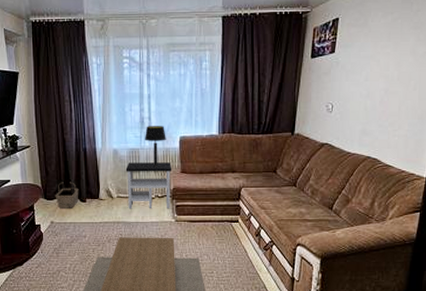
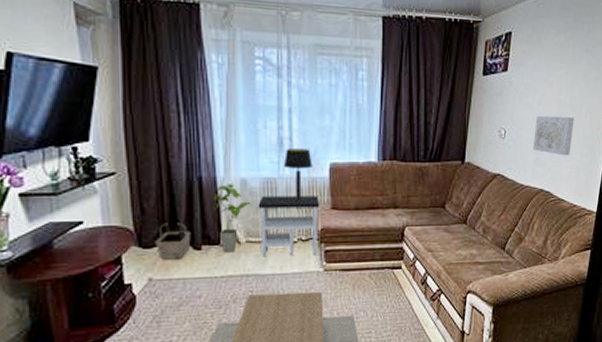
house plant: none [94,153,122,205] -> present [213,184,253,253]
wall art: none [360,90,403,126] -> present [533,115,574,156]

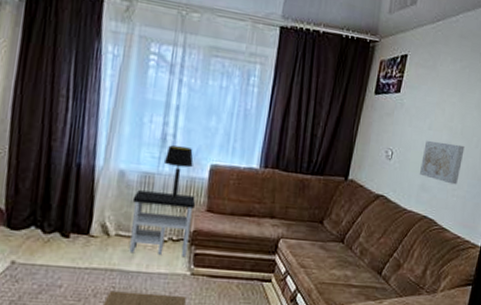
basket: present [155,223,191,260] -> none [23,206,62,245]
house plant: present [213,184,253,253] -> none [88,174,128,245]

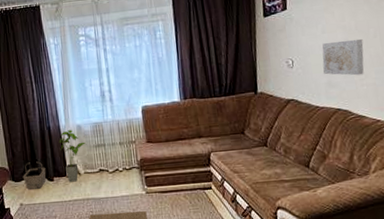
basket: none [23,206,62,245] -> present [22,161,46,190]
house plant: none [88,174,128,245] -> present [59,130,87,182]
side table: present [129,190,196,258] -> none [90,133,139,185]
table lamp: present [163,145,194,201] -> none [106,97,129,139]

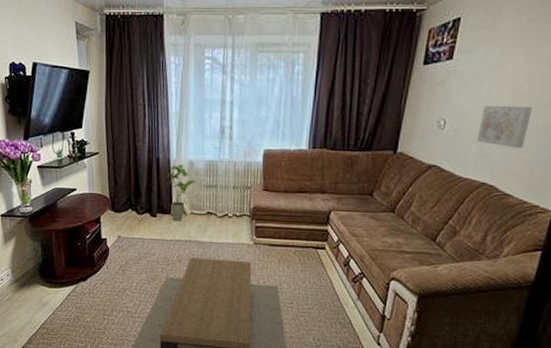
basket: present [22,161,46,190] -> none [123,194,150,223]

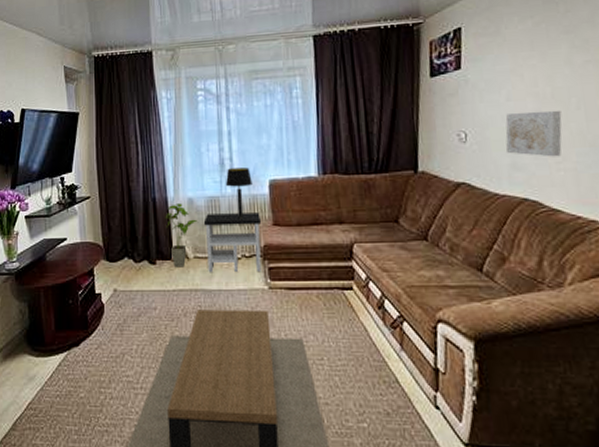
side table: none [201,176,254,230] -> present [203,212,262,273]
table lamp: none [223,136,249,183] -> present [225,167,253,219]

